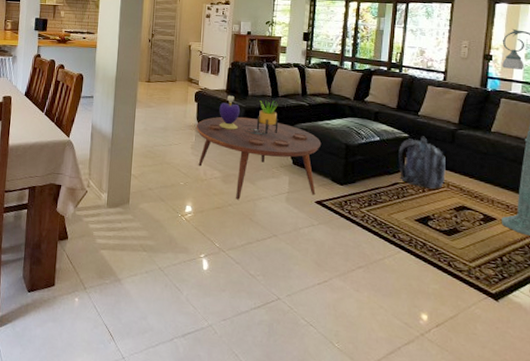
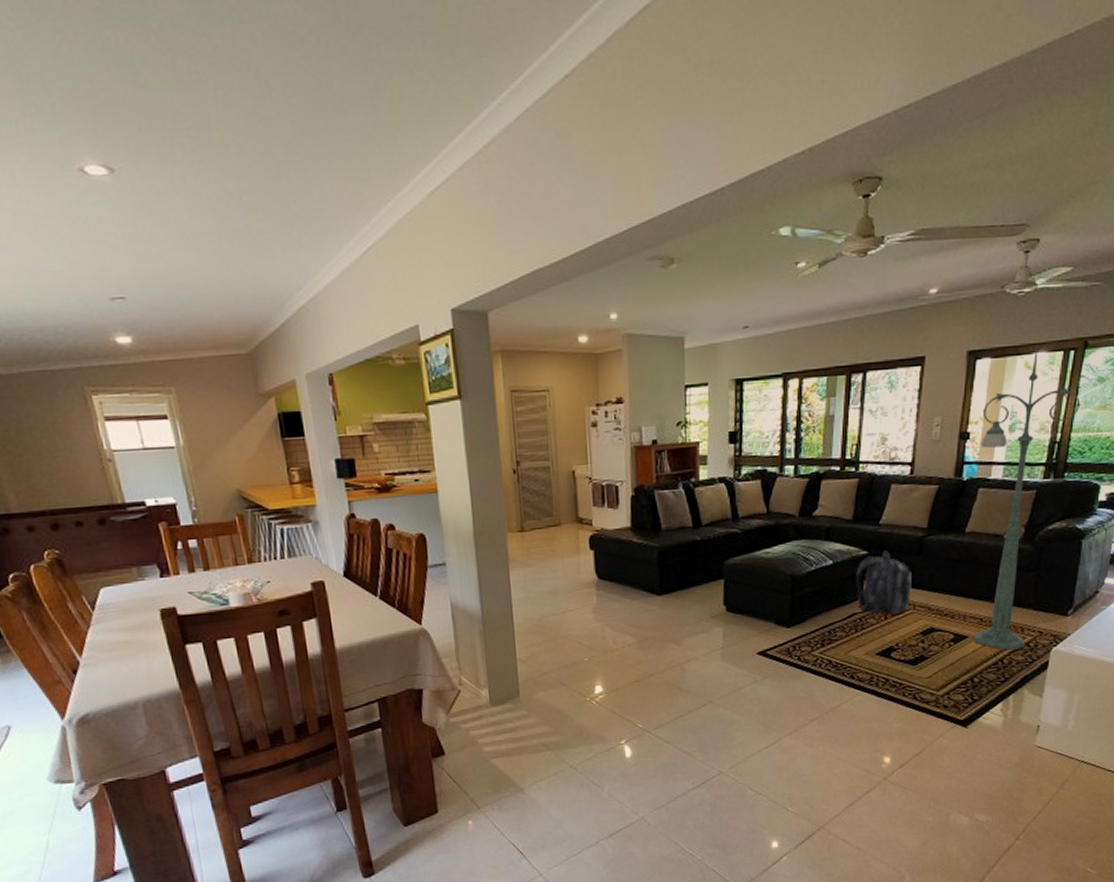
coffee table: present [196,117,322,200] -> none [596,560,761,667]
decorative container: present [219,95,240,130] -> none [624,533,652,580]
potted plant: present [256,100,279,135] -> none [675,532,705,579]

